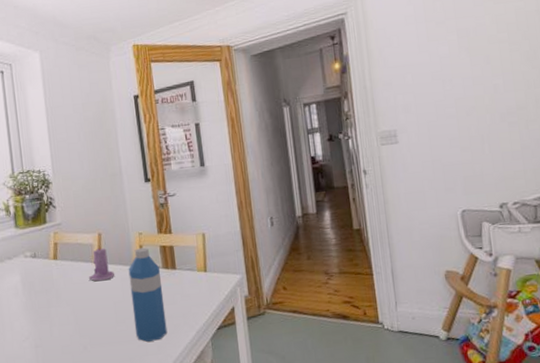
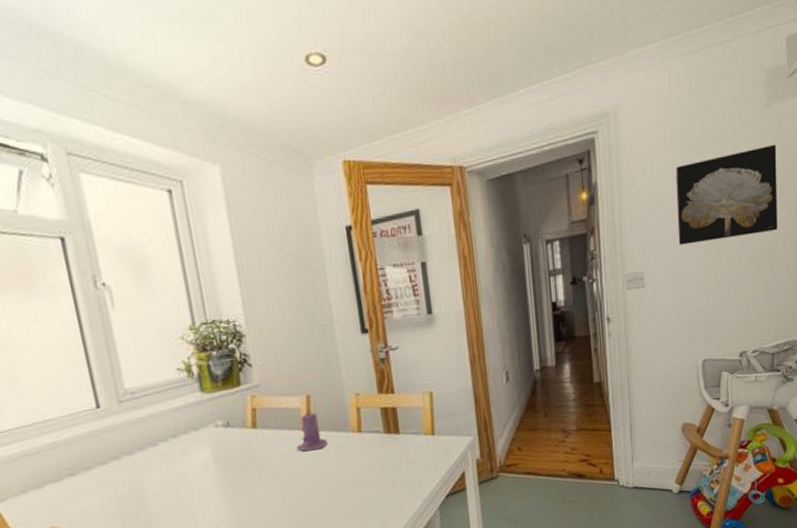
water bottle: present [128,247,168,342] -> none [343,410,391,516]
wall art: none [421,15,528,106] -> present [675,144,778,245]

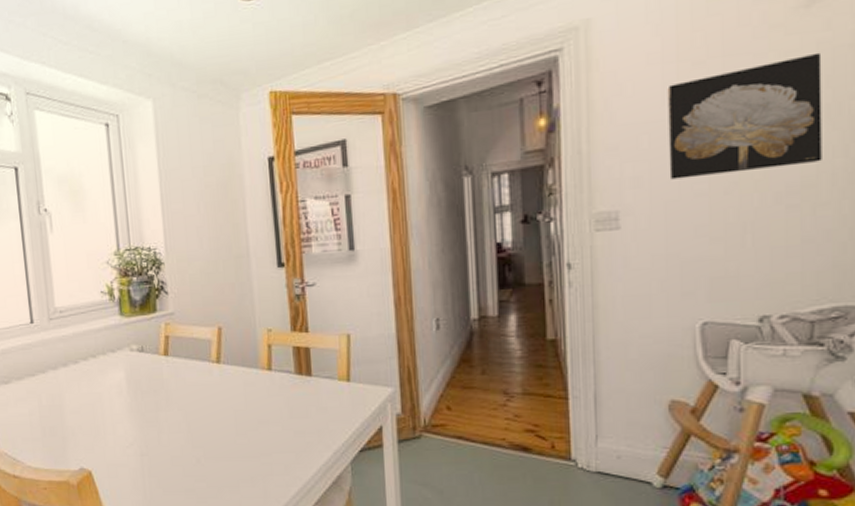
candle: present [296,409,327,452] -> none [204,341,236,385]

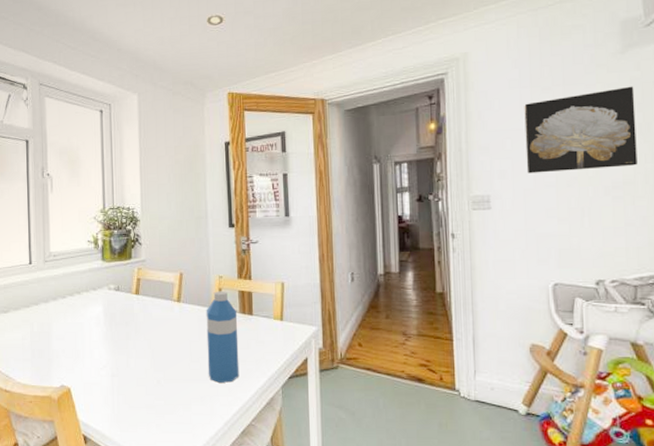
water bottle: none [252,347,298,459] -> present [206,291,240,383]

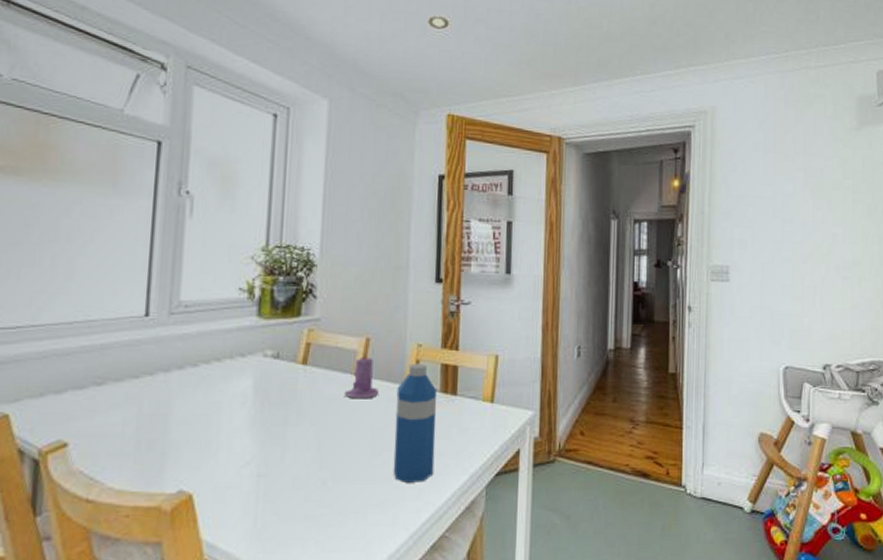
candle: none [167,285,192,319] -> present [344,353,378,399]
wall art: present [524,86,638,174] -> none [766,164,866,247]

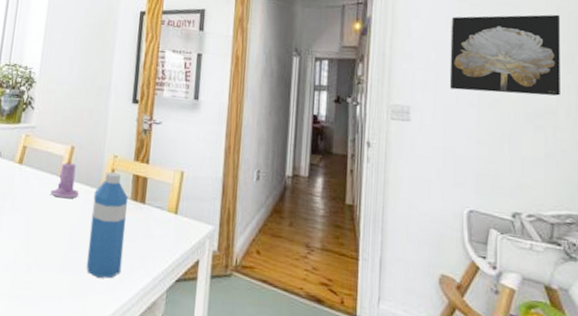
wall art: none [766,164,866,247] -> present [449,14,561,96]

